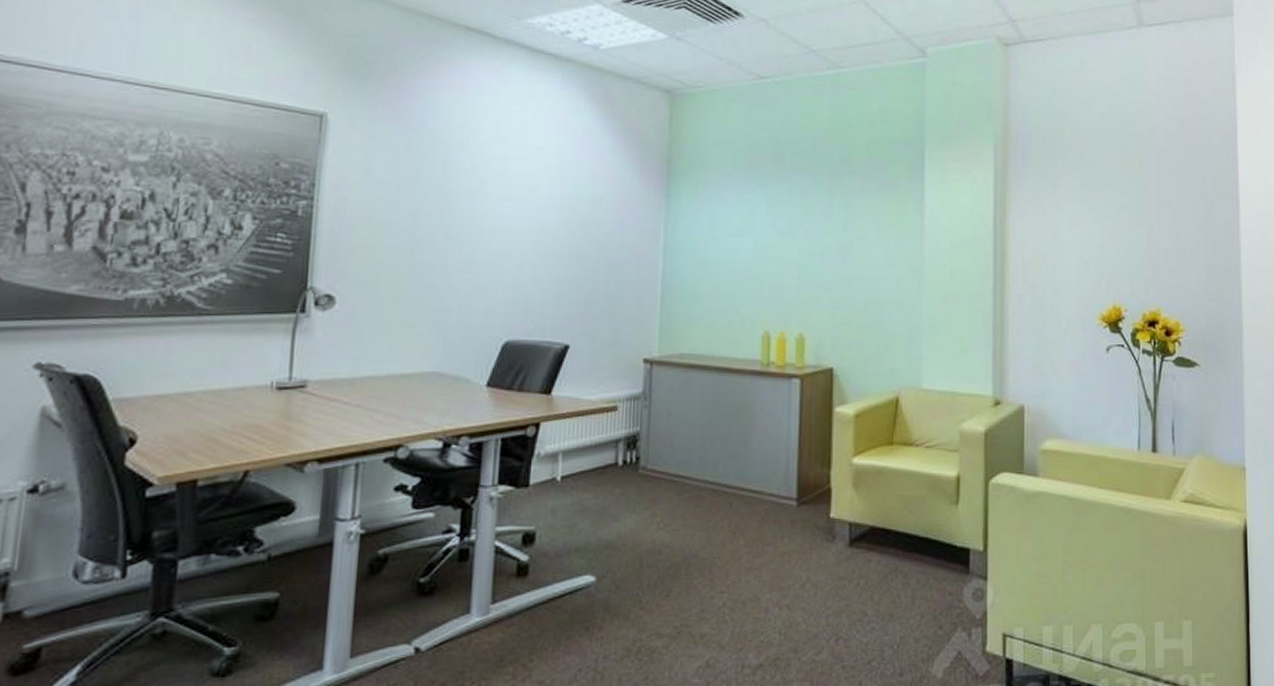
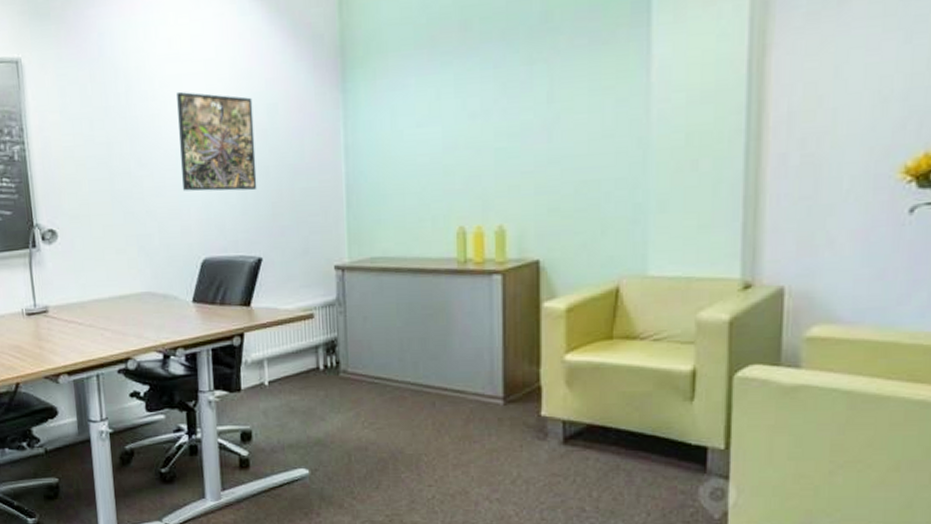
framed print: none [493,172,577,277] -> present [177,91,257,191]

